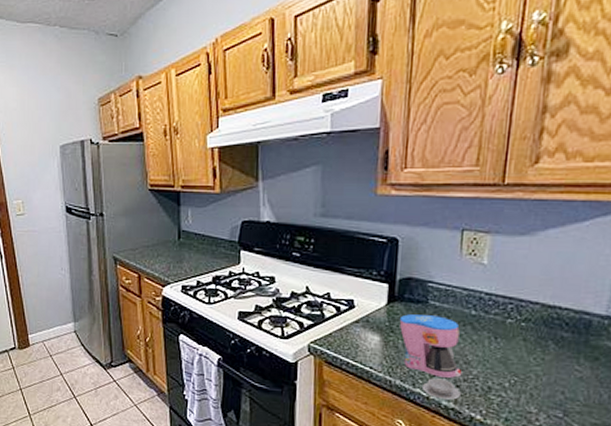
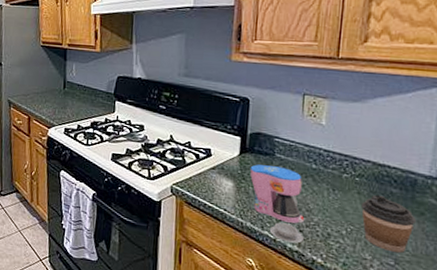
coffee cup: none [527,340,589,404] -> present [361,194,416,253]

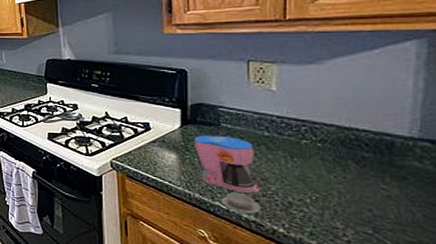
coffee cup: present [361,194,416,253] -> none [327,160,396,221]

